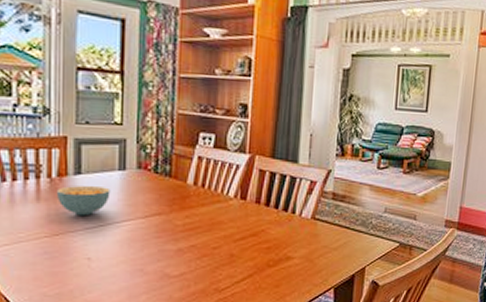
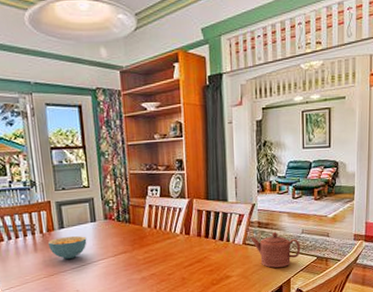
teapot: none [321,208,382,252] -> present [250,232,301,268]

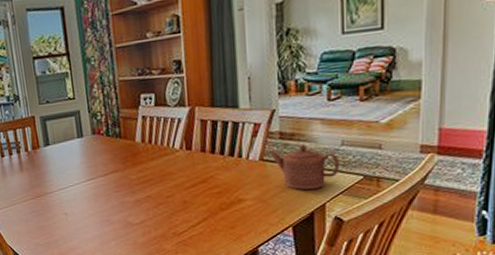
cereal bowl: present [47,236,87,260] -> none [33,153,74,180]

